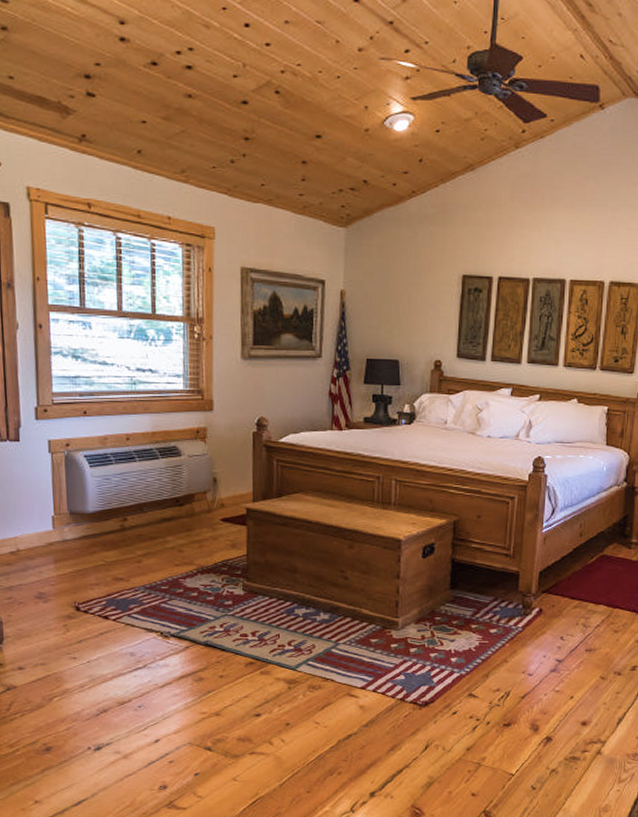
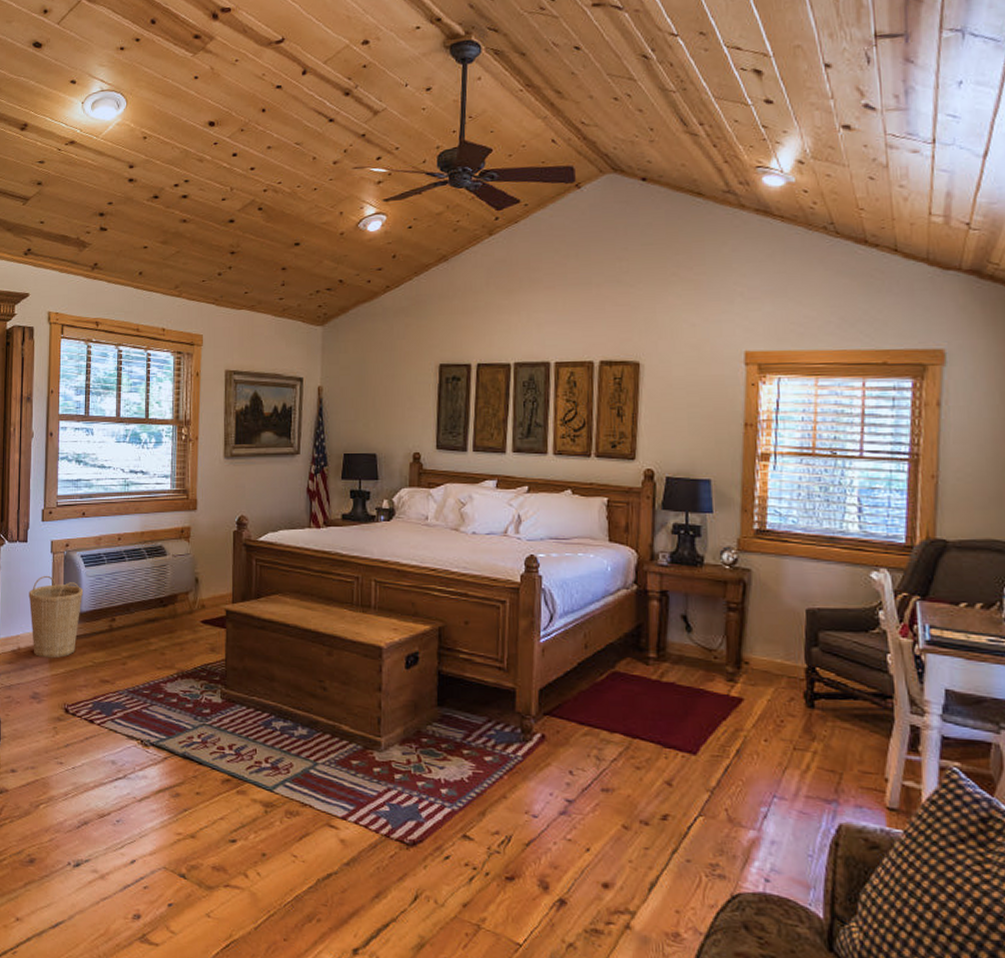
basket: none [25,475,90,559] -> present [28,575,84,659]

